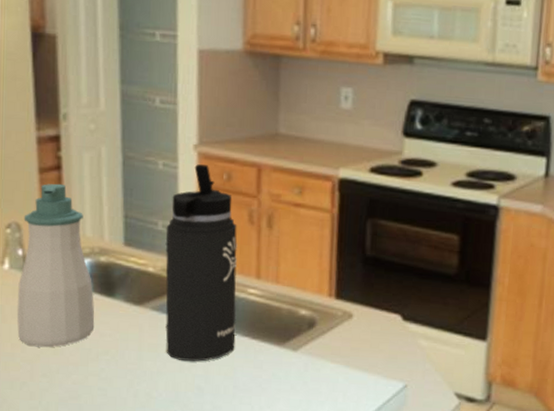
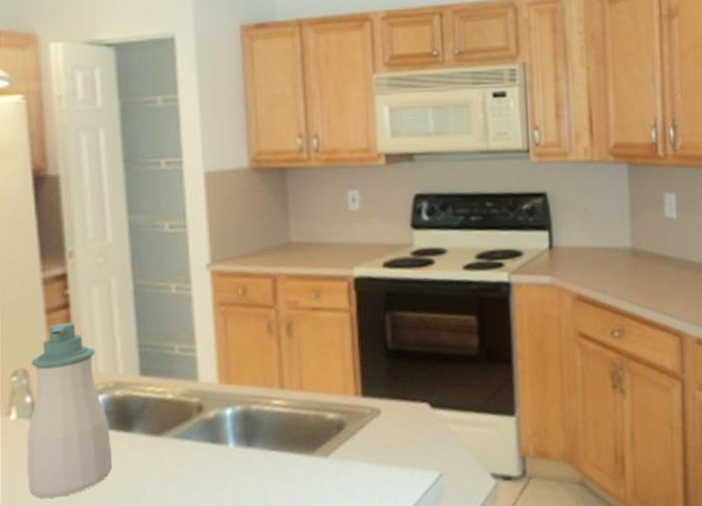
thermos bottle: present [165,164,238,362] -> none [183,282,264,487]

